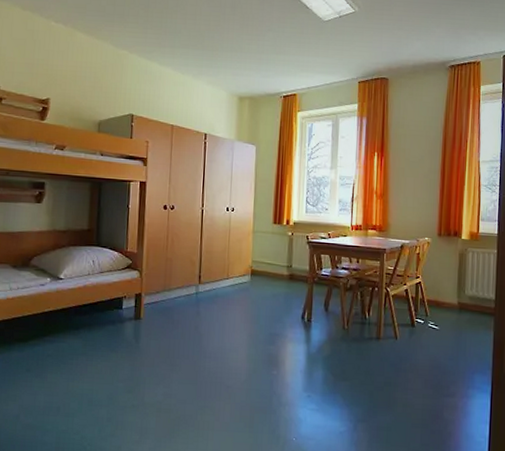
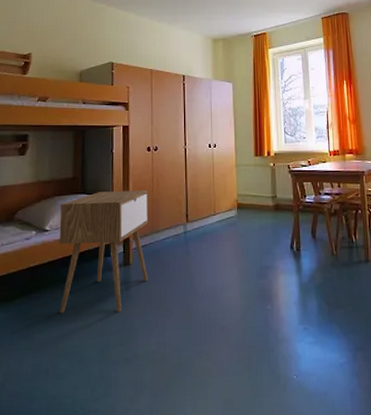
nightstand: none [71,246,163,363] -> present [59,190,149,314]

